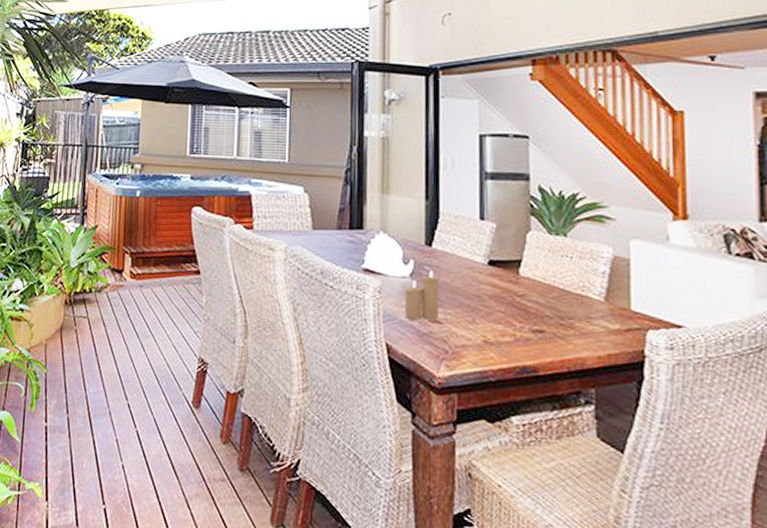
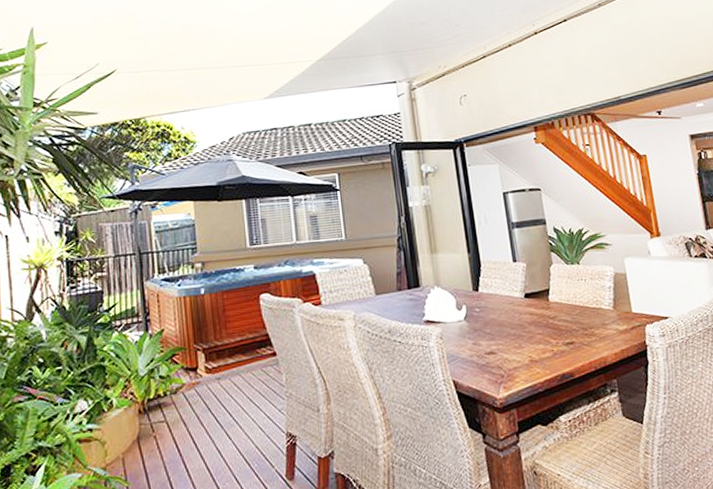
candle: present [404,270,440,321] -> none [462,311,492,356]

